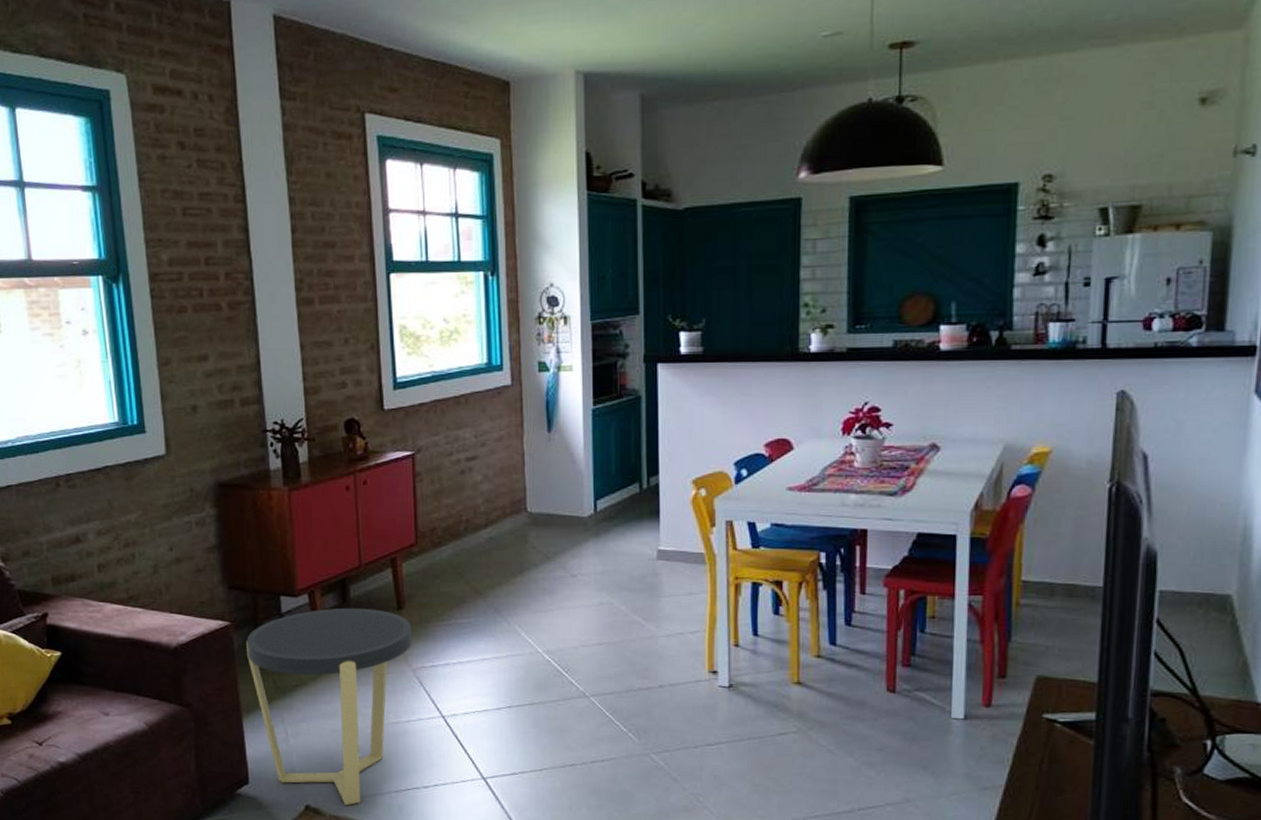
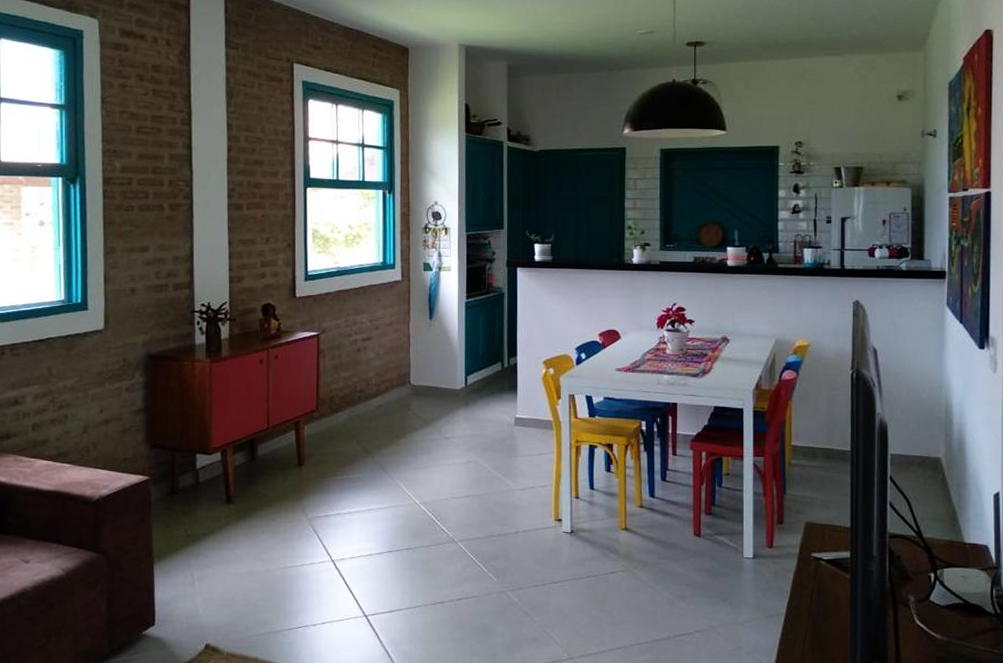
side table: present [246,607,412,806] -> none [162,464,309,644]

